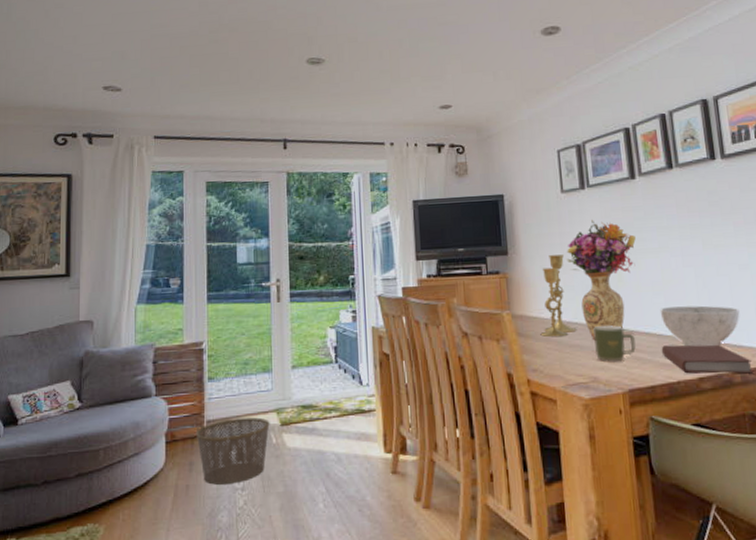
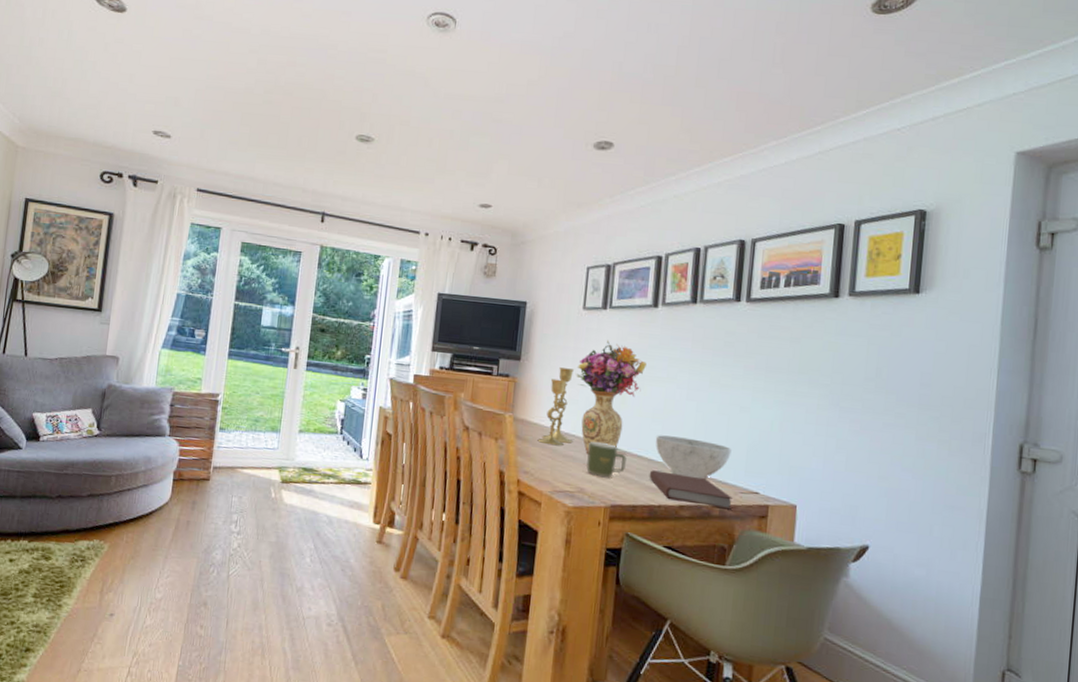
basket: present [195,417,270,485] -> none [201,468,272,527]

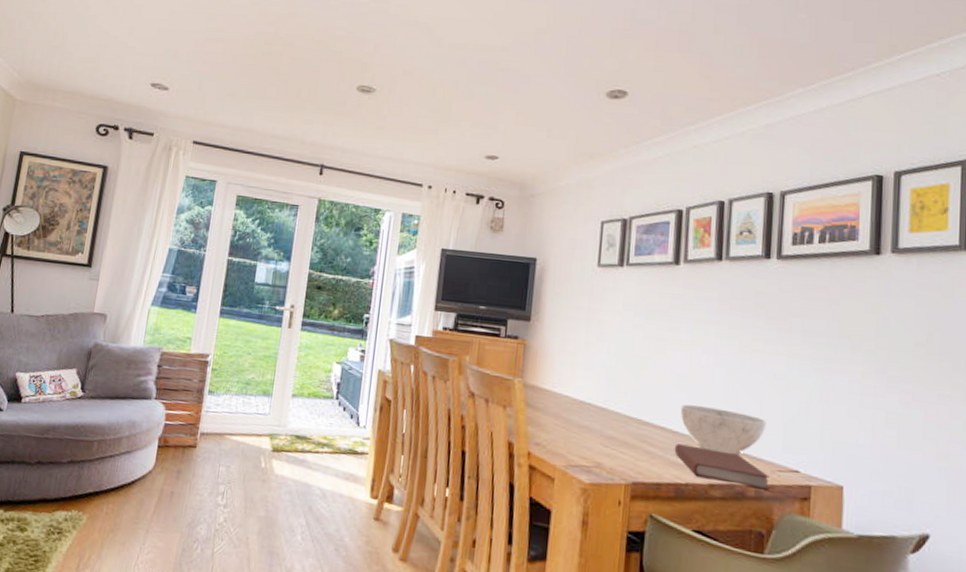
candlestick: present [537,367,574,446] -> none [550,329,589,416]
flower arrangement: present [576,340,646,455] -> none [591,299,668,426]
mug: present [586,442,626,477] -> none [604,411,649,451]

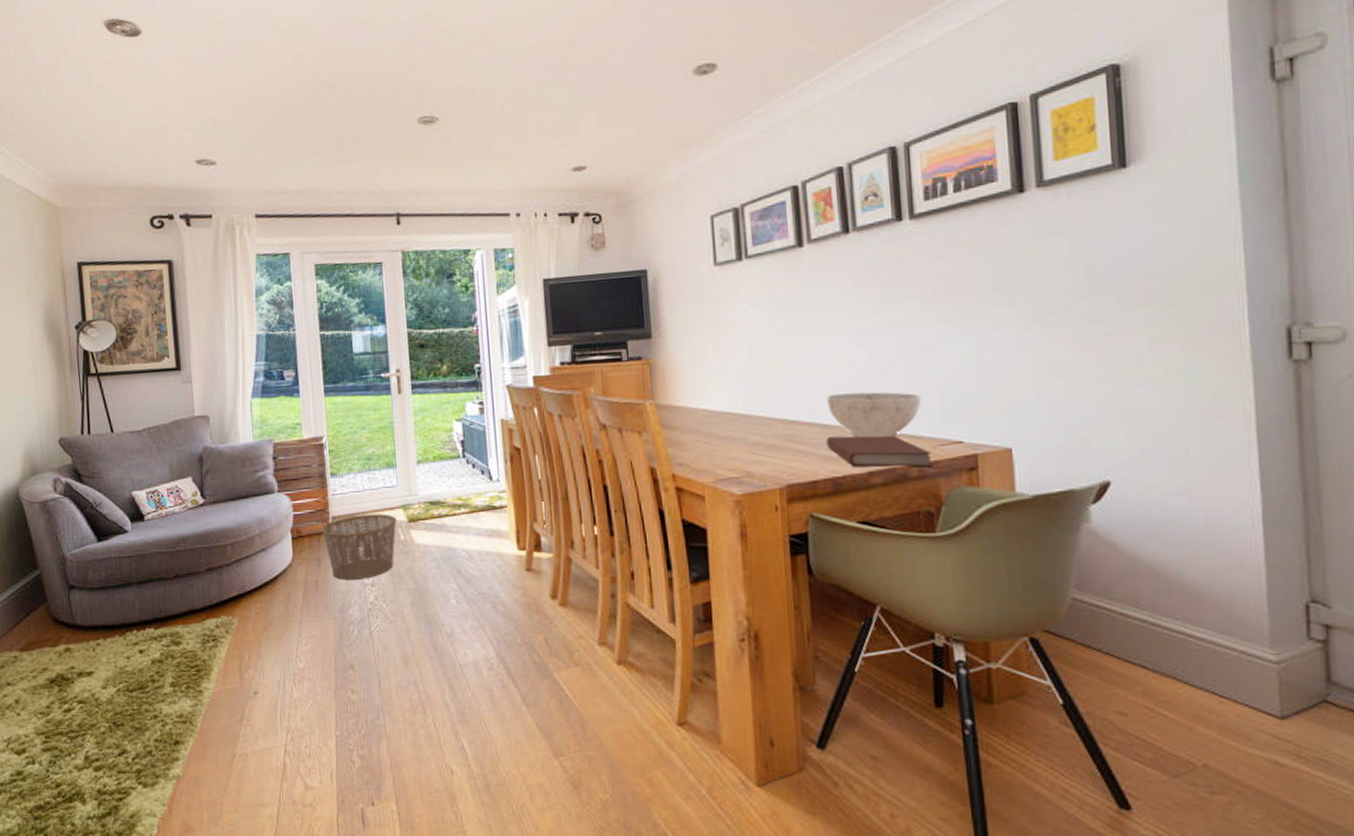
basket: none [188,435,262,500] -> present [321,514,397,580]

